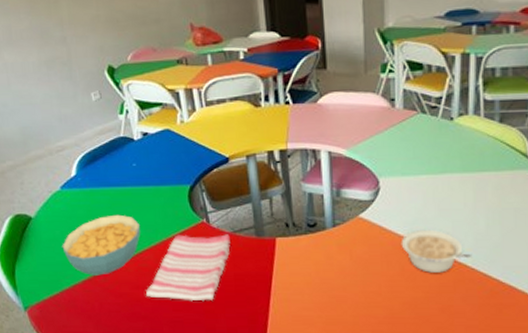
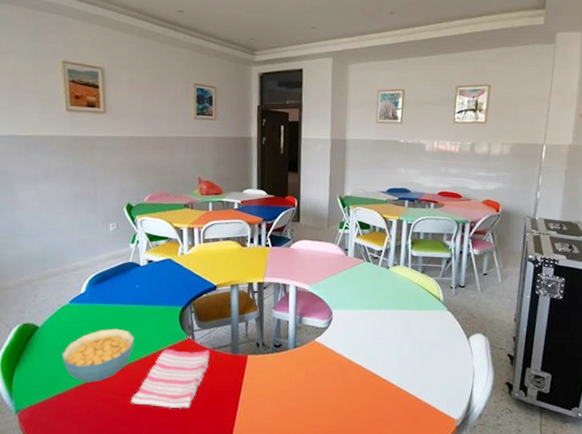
legume: present [401,230,473,273] -> none [345,354,399,390]

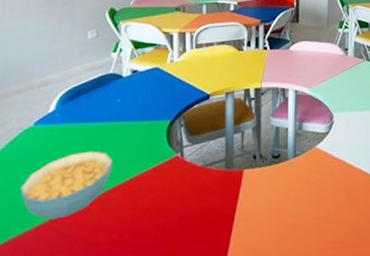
dish towel: present [131,349,210,409] -> none [106,168,201,242]

